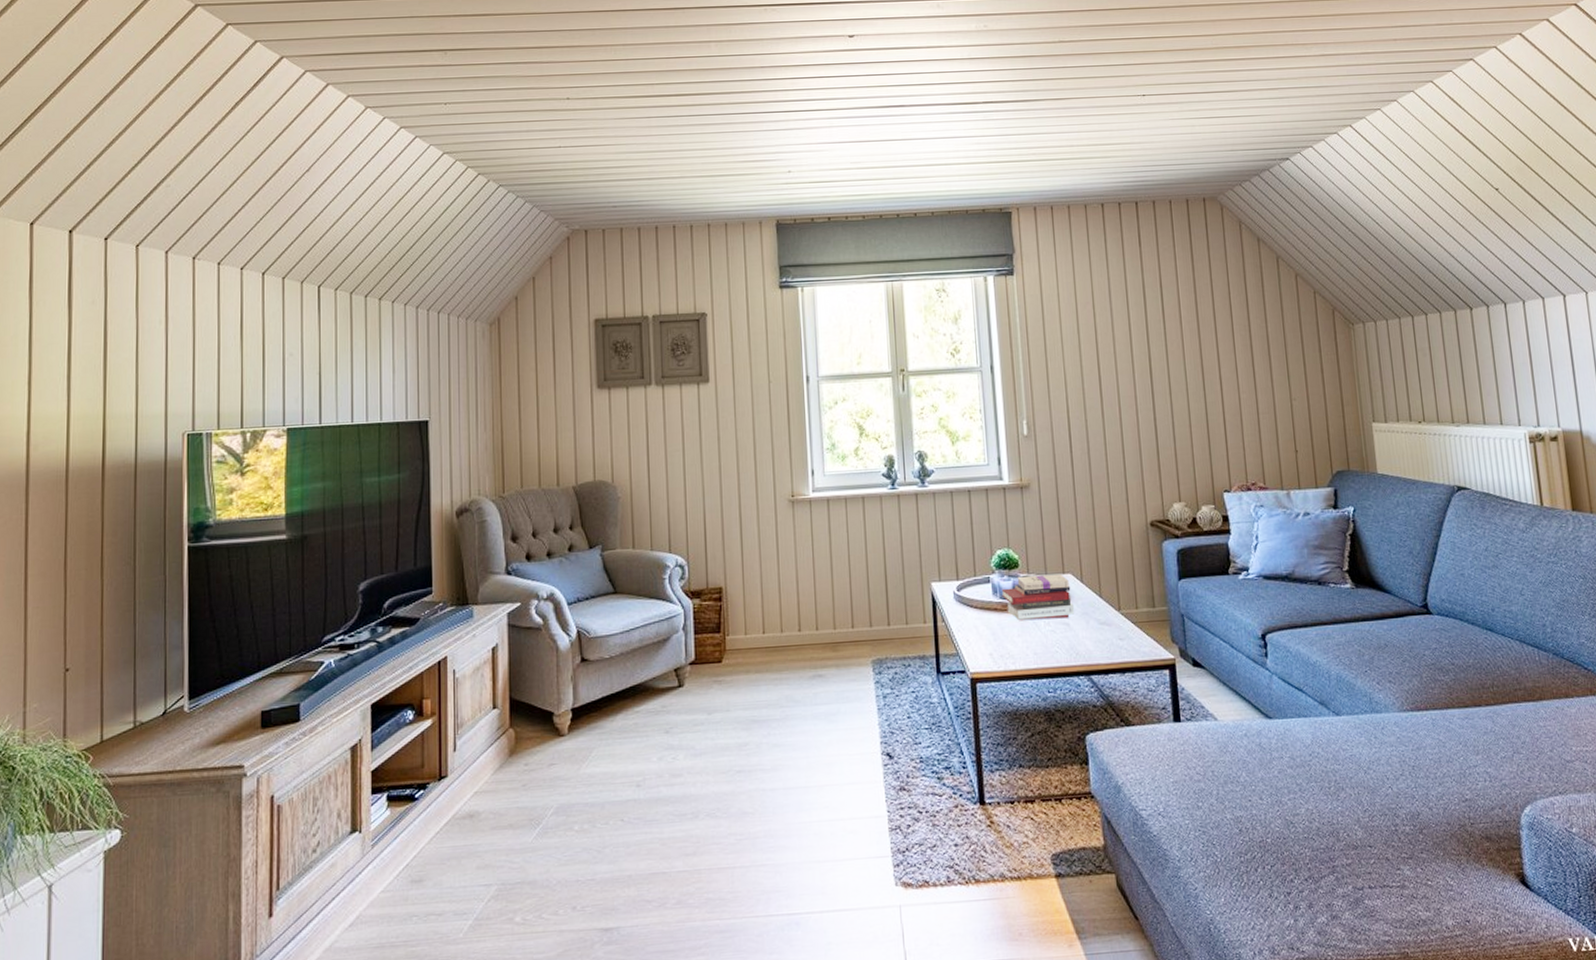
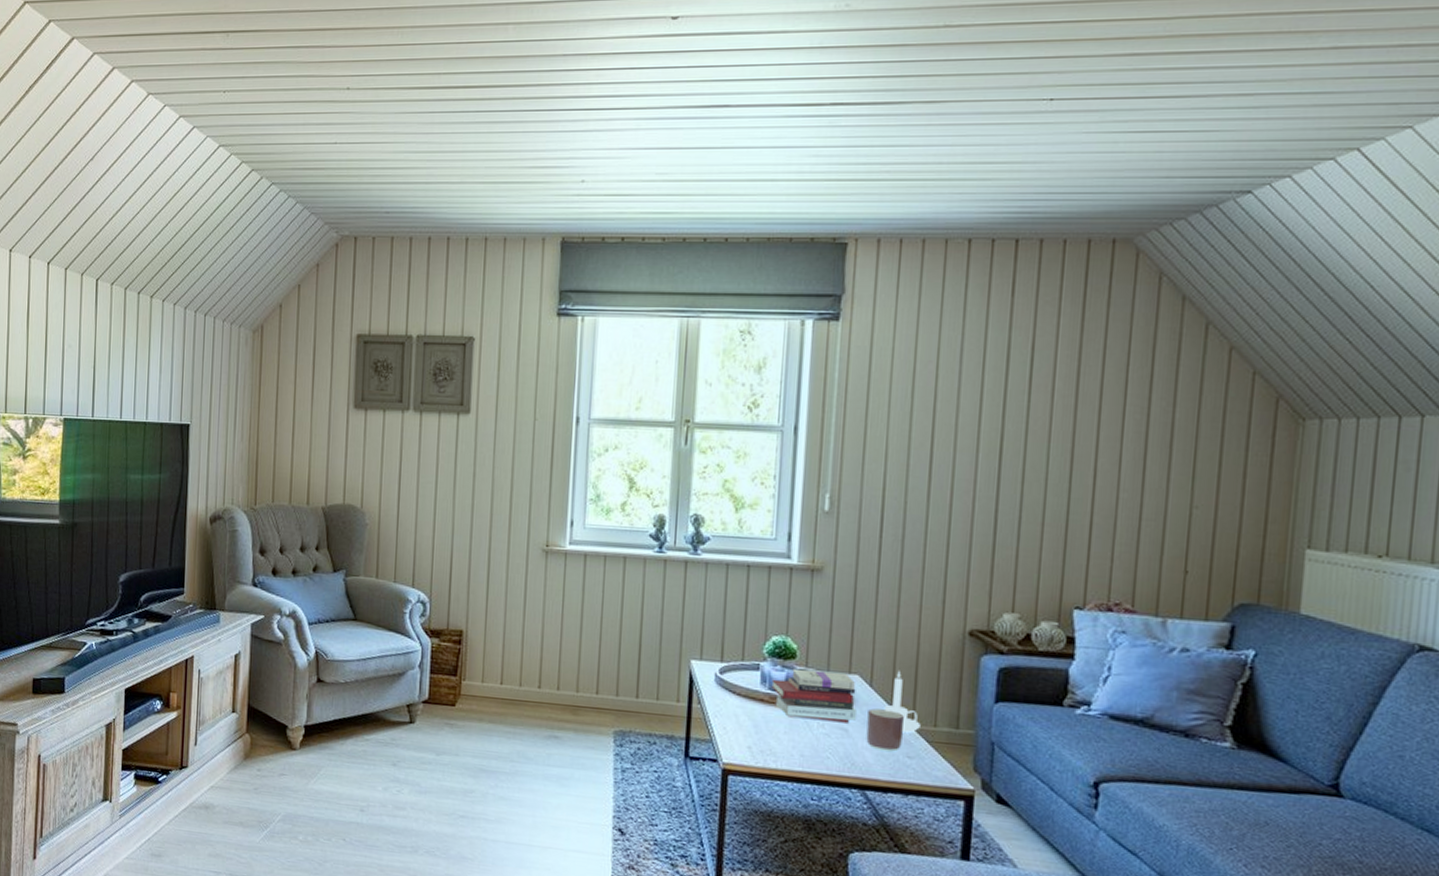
mug: none [1083,600,1113,638] -> present [866,708,905,752]
candle holder: none [1094,564,1125,618] -> present [884,670,921,733]

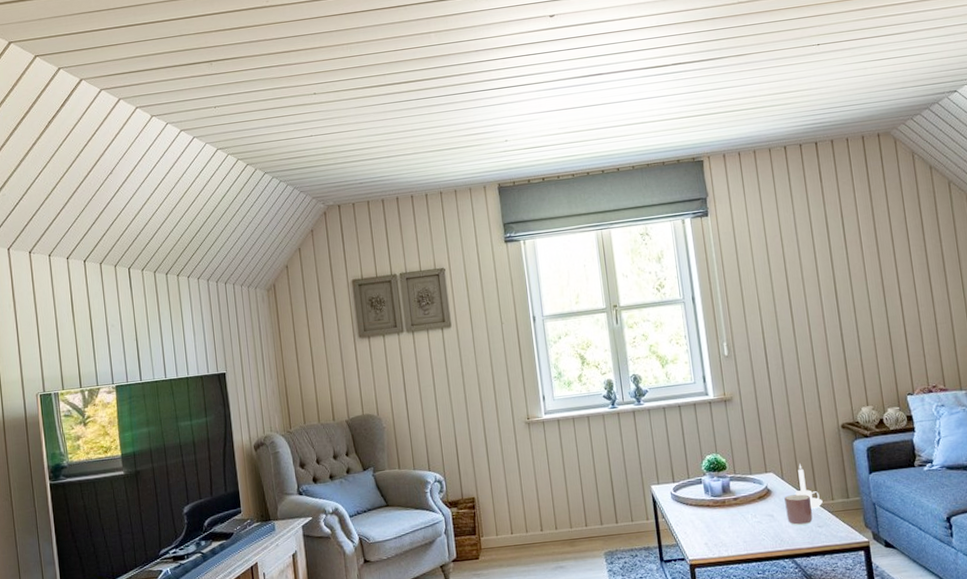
books: present [771,668,858,723] -> none [712,473,778,515]

